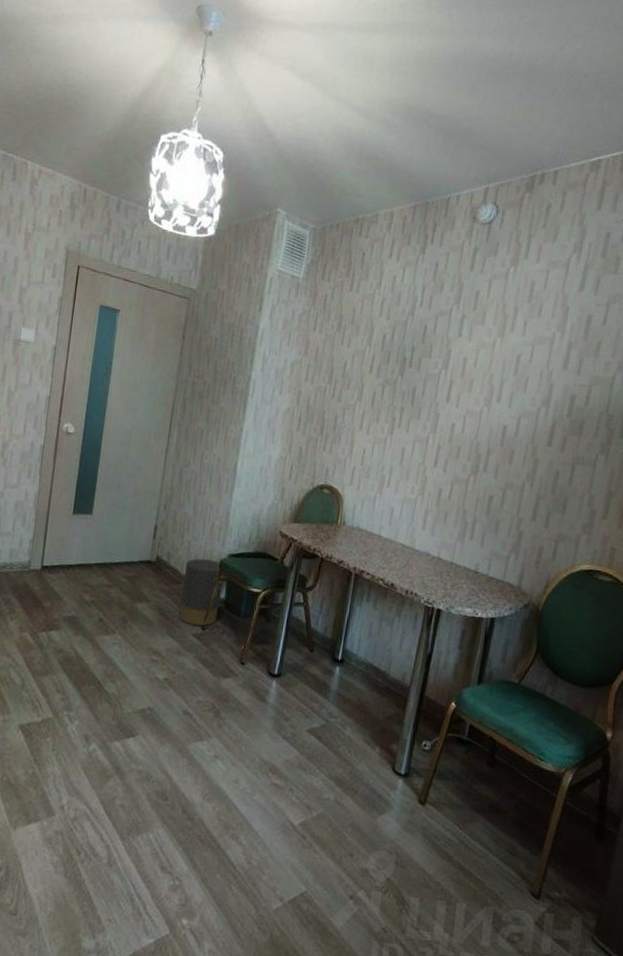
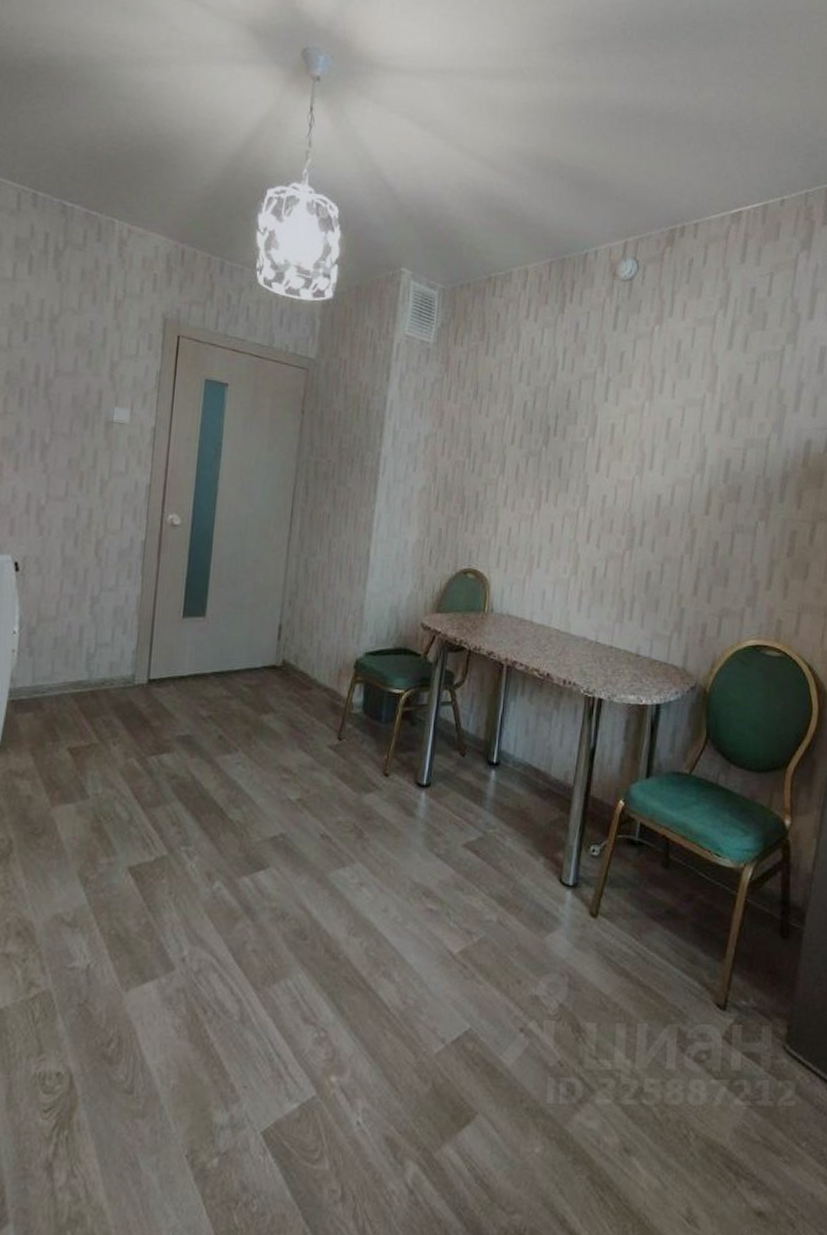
trash can: present [179,558,224,626] -> none [311,659,361,736]

